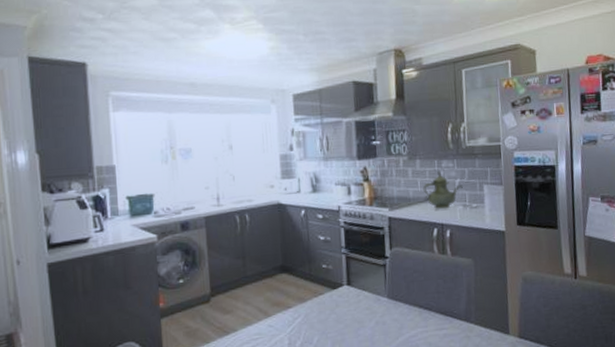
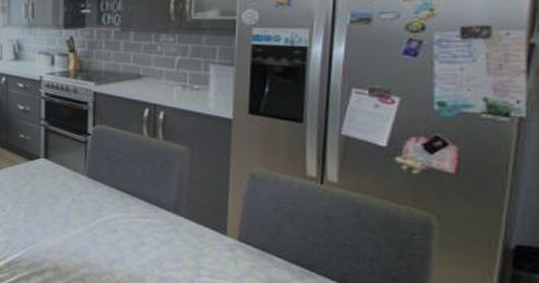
teapot: present [423,170,464,210] -> none [135,45,185,89]

